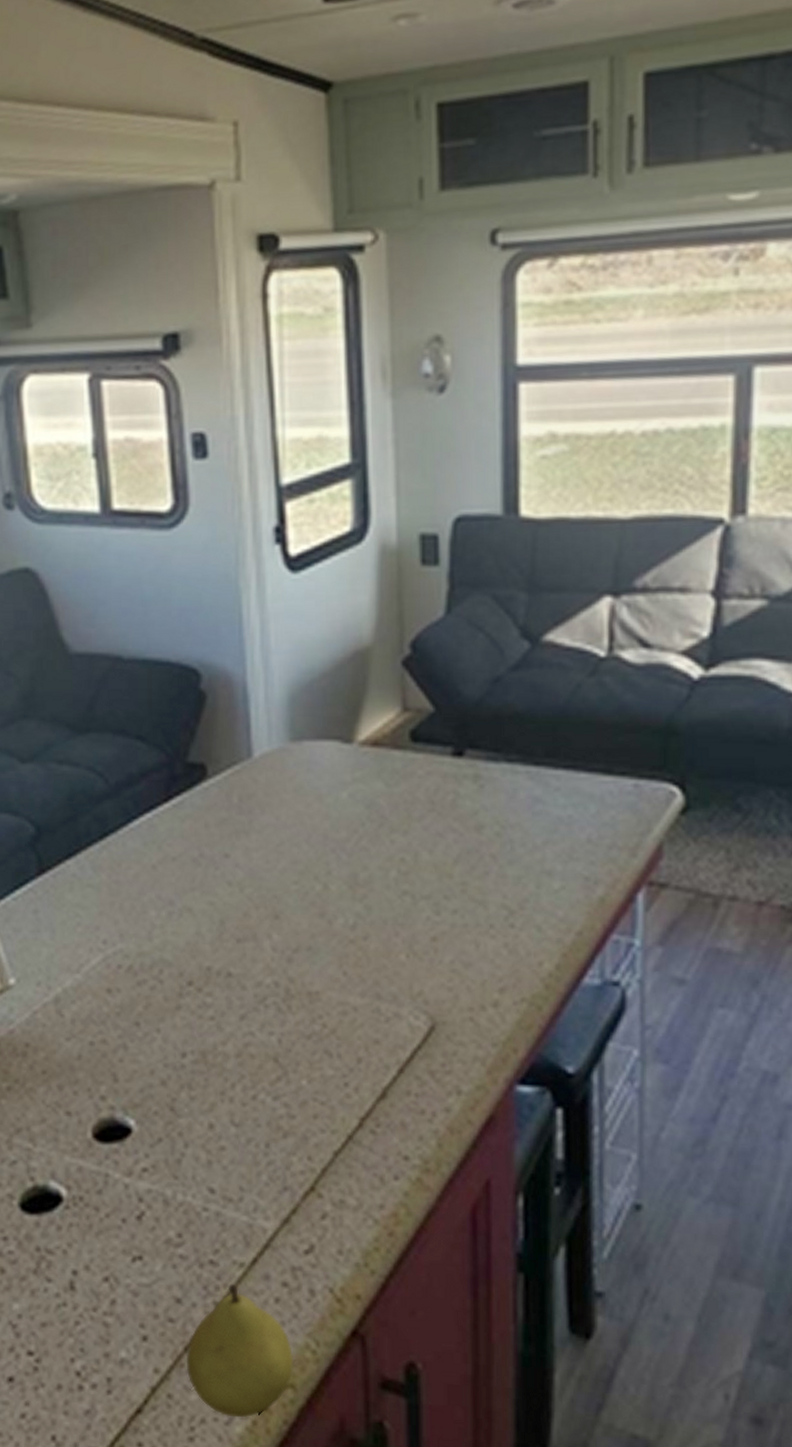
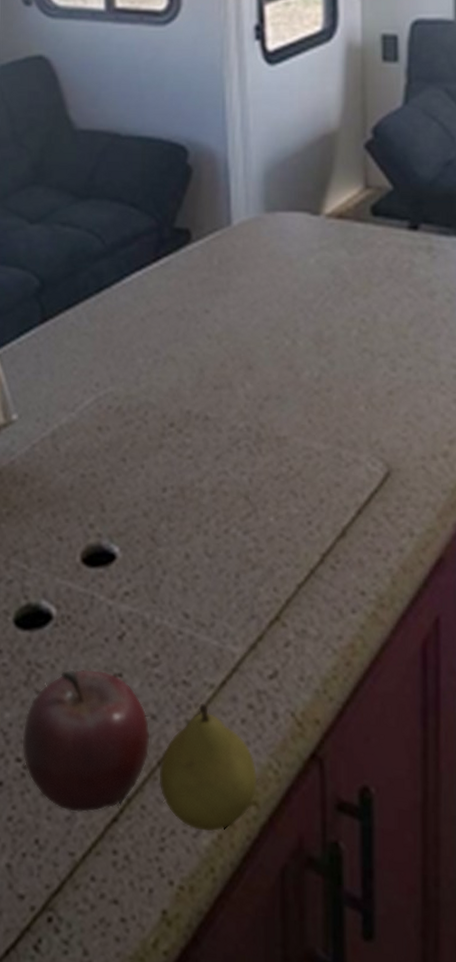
fruit: none [34,1253,175,1405] -> present [22,669,150,812]

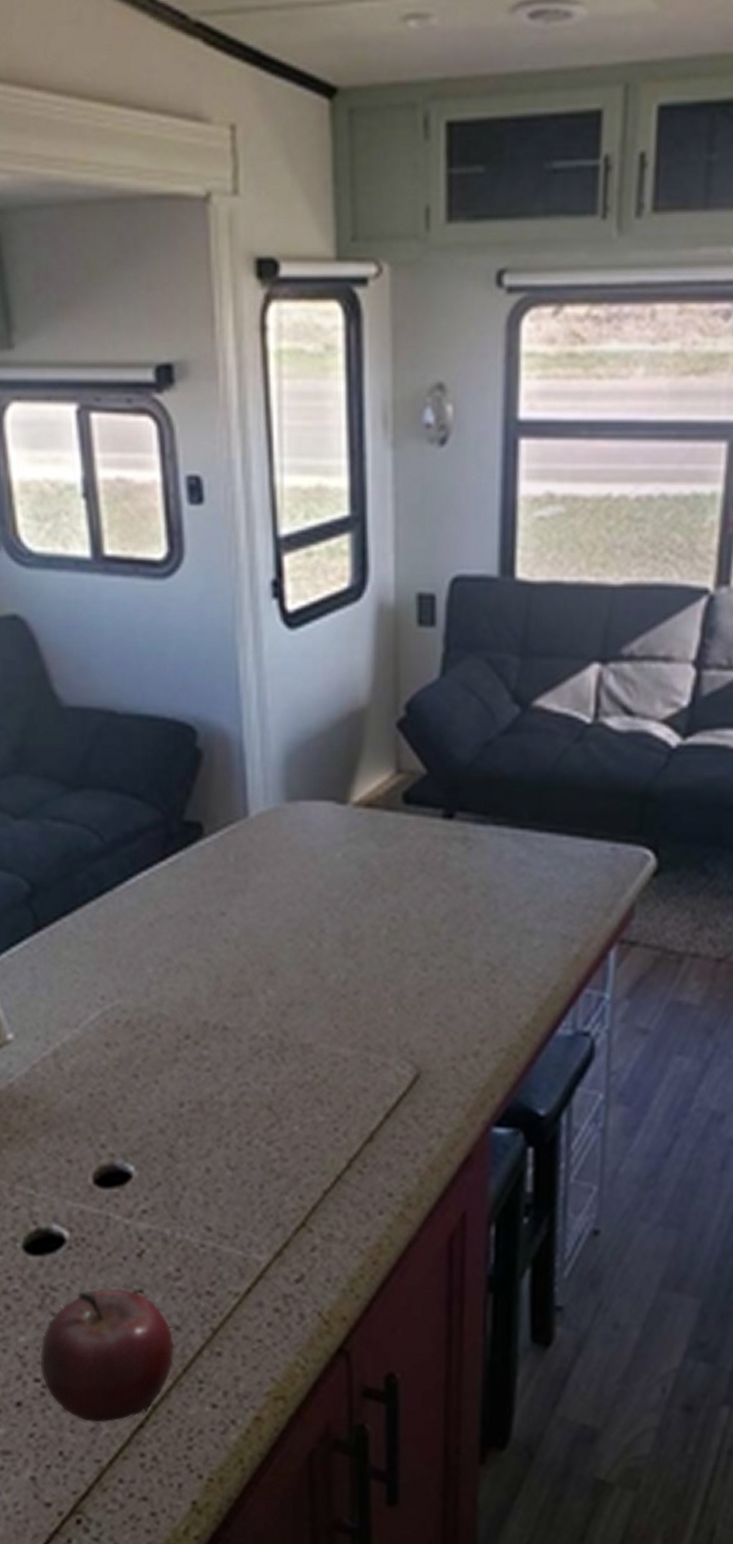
fruit: present [159,703,258,832] -> none [184,1311,285,1428]

